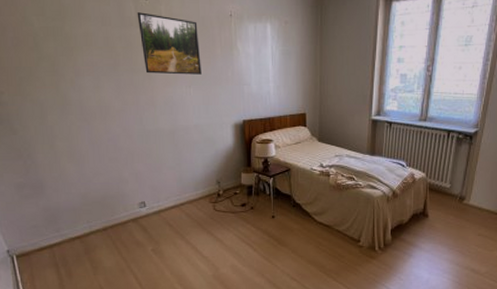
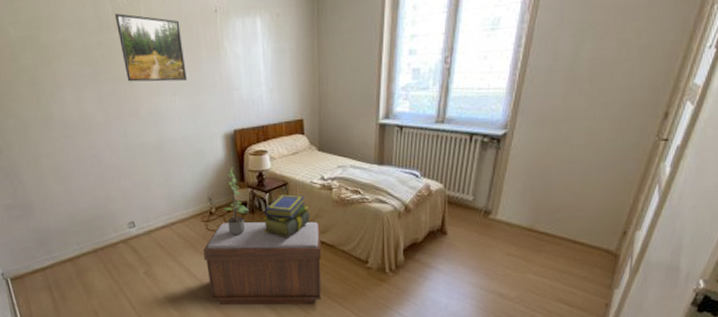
bench: none [210,204,319,280] -> present [203,221,322,304]
potted plant: none [230,153,255,216] -> present [223,167,250,235]
stack of books: none [267,179,310,219] -> present [263,194,310,238]

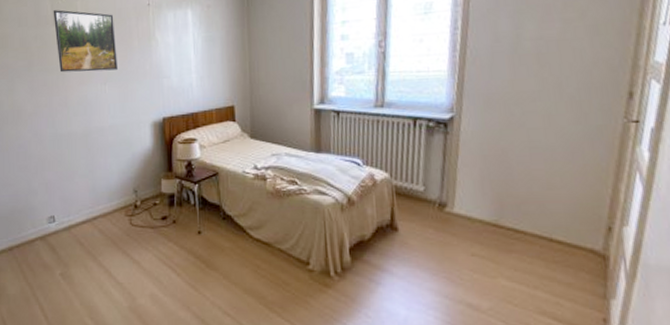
bench: present [203,221,322,304] -> none [126,215,258,315]
potted plant: present [223,167,250,235] -> none [149,156,177,231]
stack of books: present [263,194,310,238] -> none [192,185,243,235]

